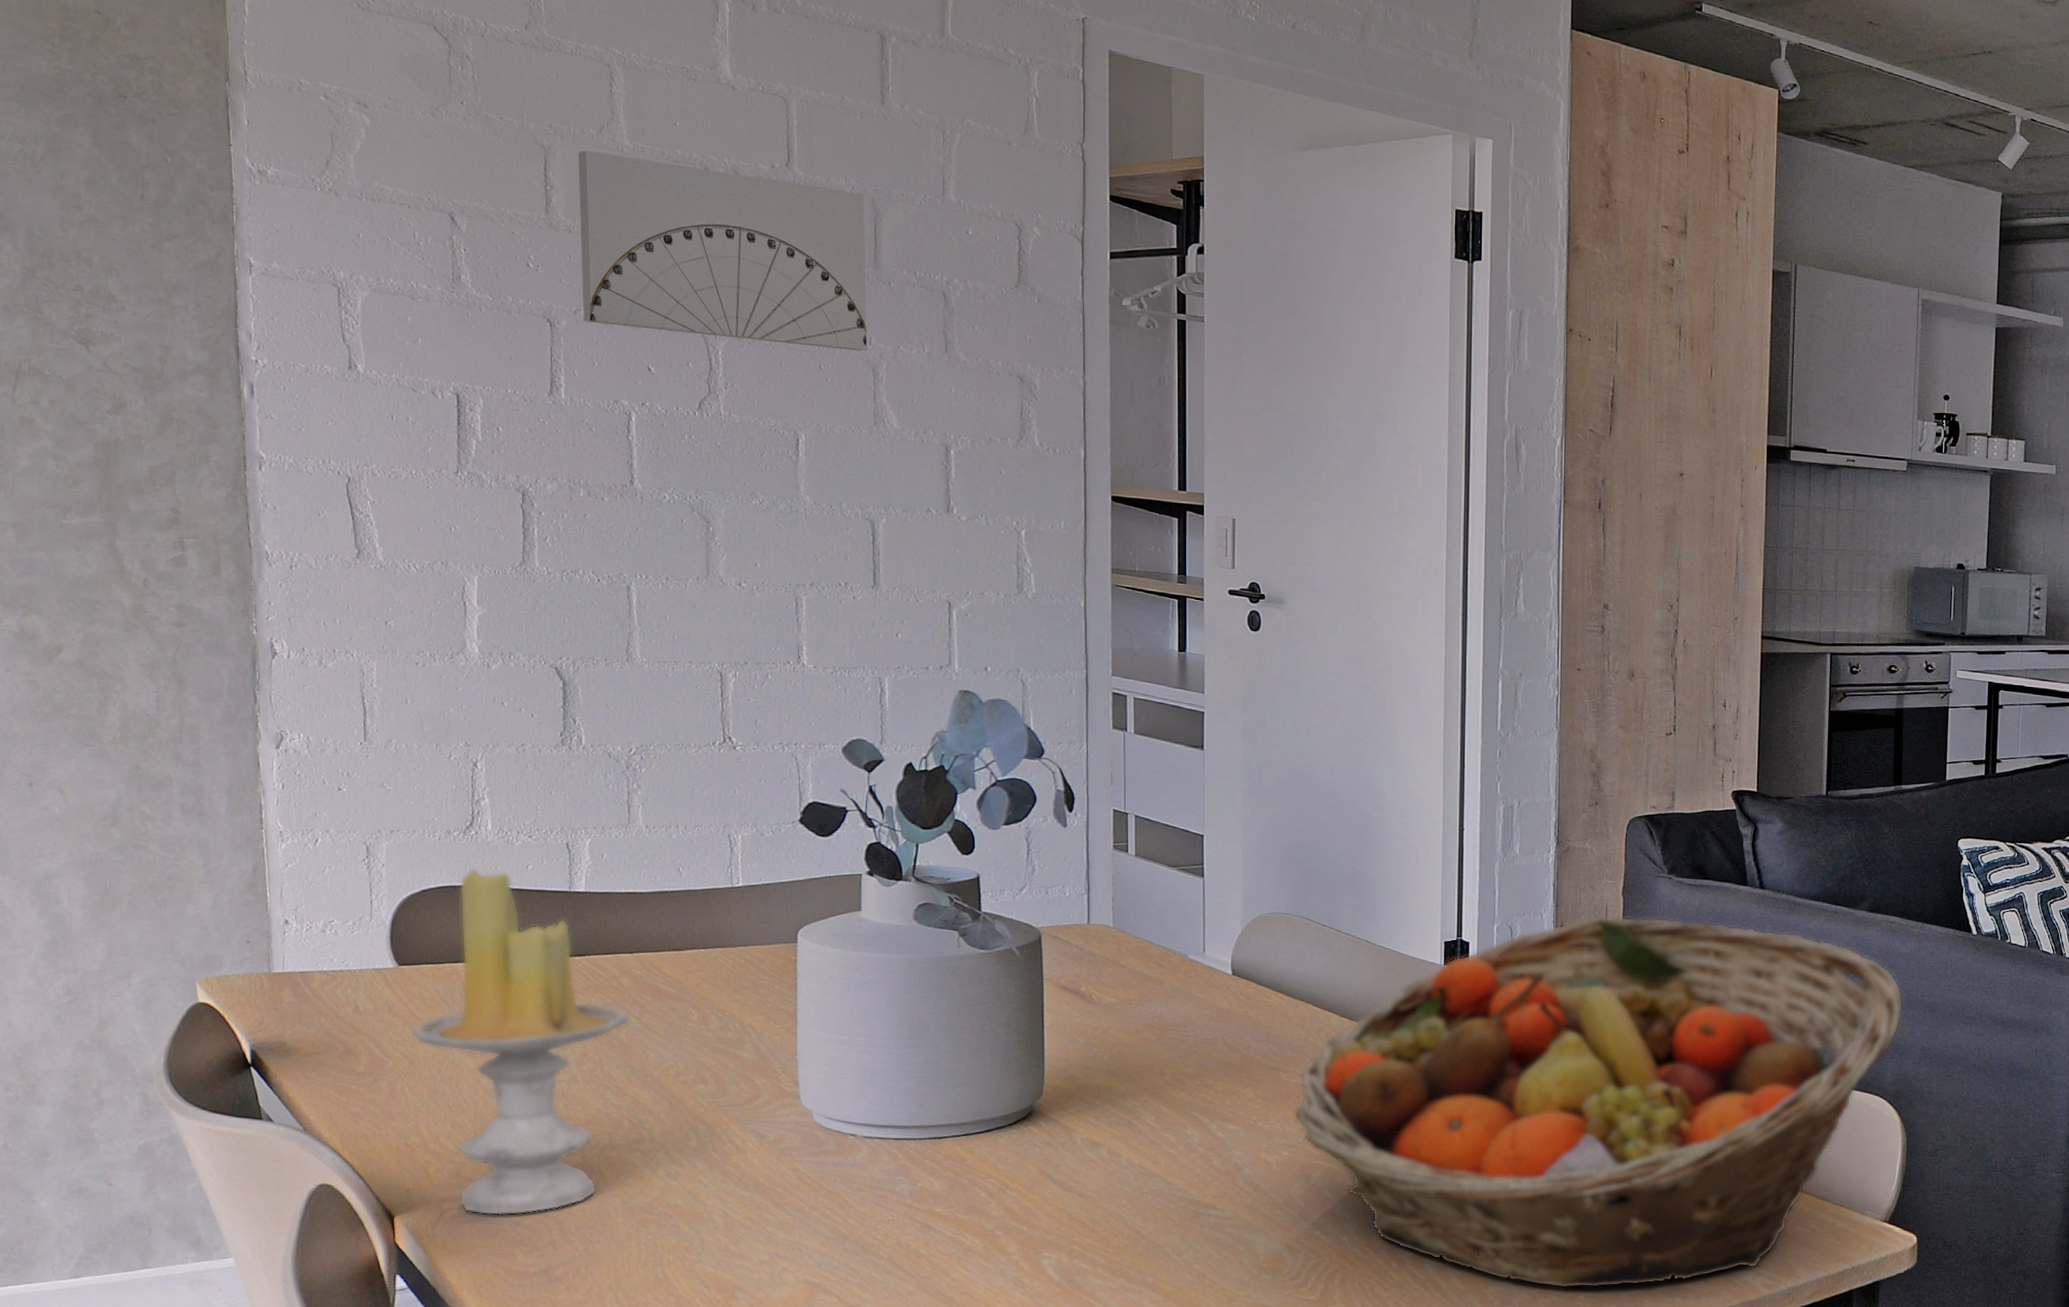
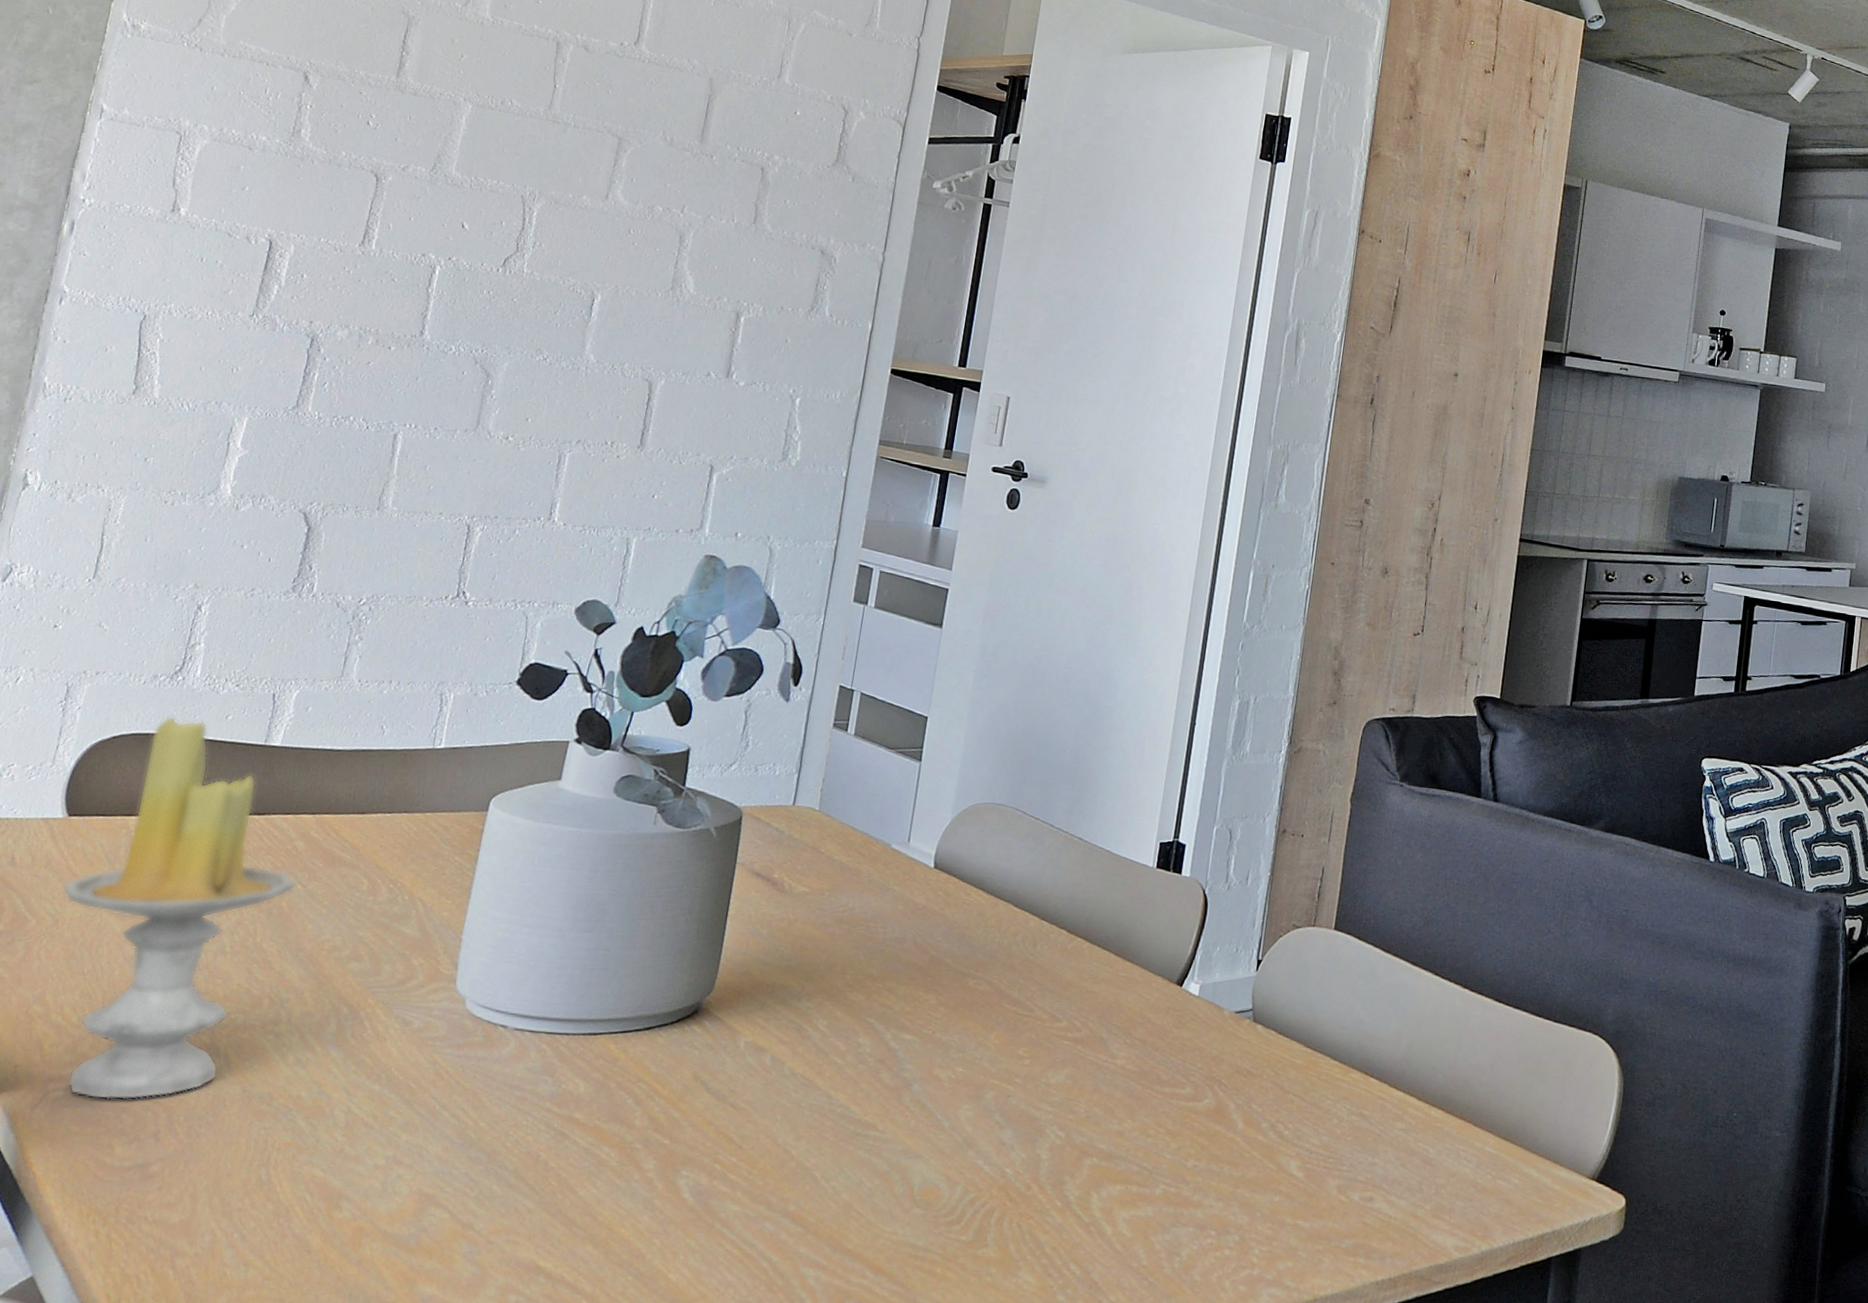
wall art: present [578,150,868,351] -> none [410,21,704,219]
fruit basket: present [1293,916,1904,1289] -> none [974,824,1633,1242]

